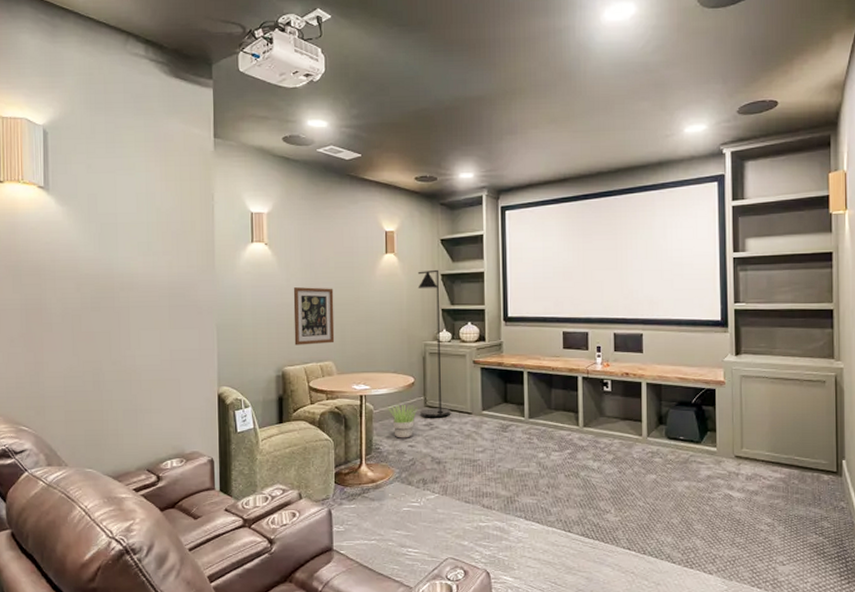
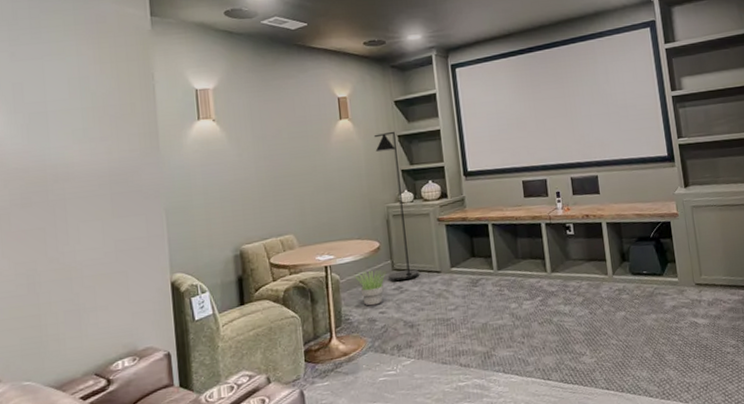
wall art: present [293,287,335,345] -> none [246,159,294,222]

